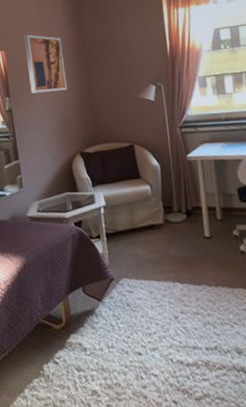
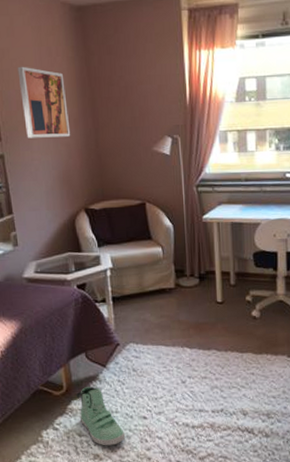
sneaker: none [75,321,121,382] -> present [76,386,125,446]

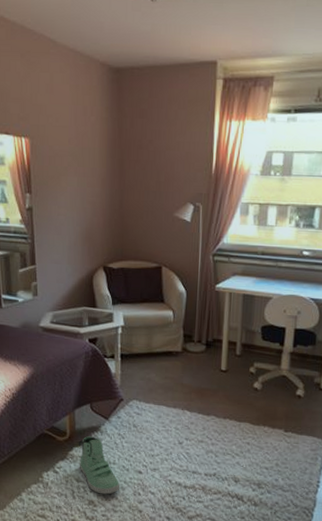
wall art: present [17,66,71,138] -> none [53,123,97,196]

